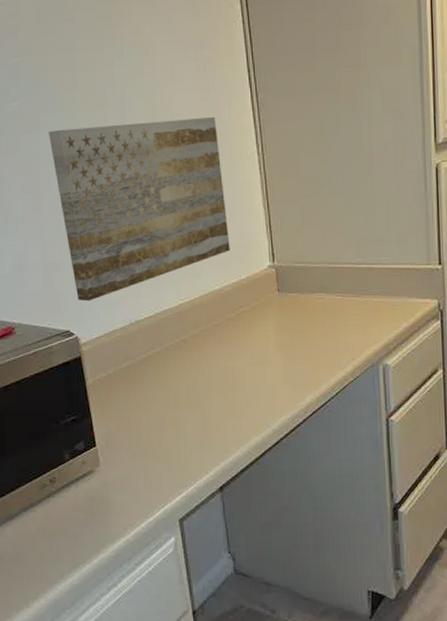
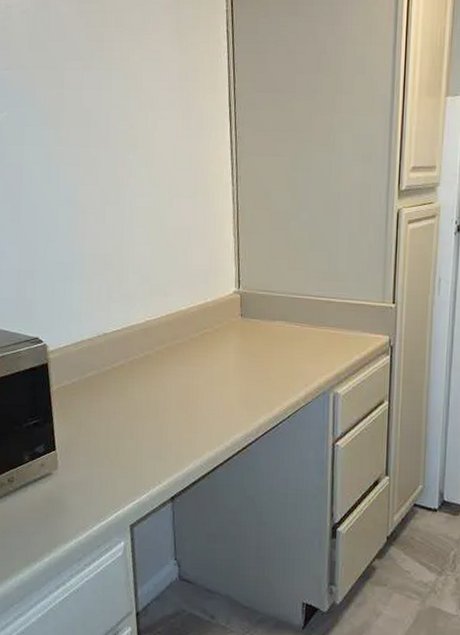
wall art: present [49,116,230,302] -> none [33,144,199,311]

